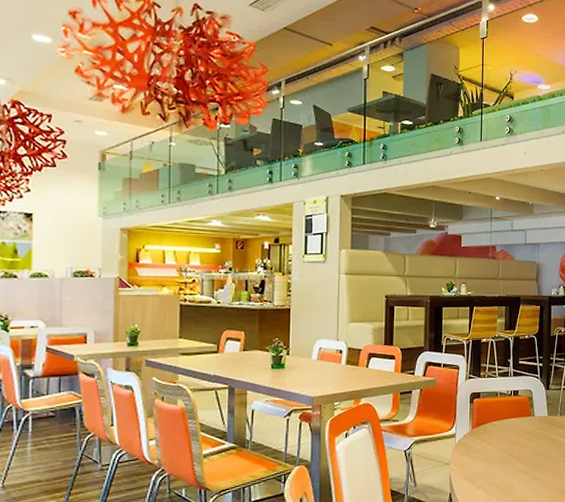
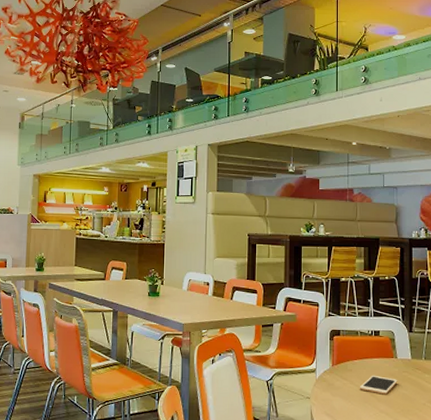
cell phone: none [498,434,535,453] -> present [359,375,398,395]

